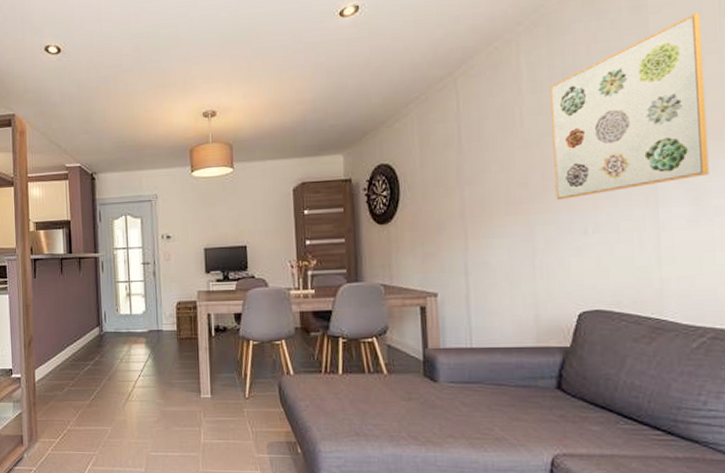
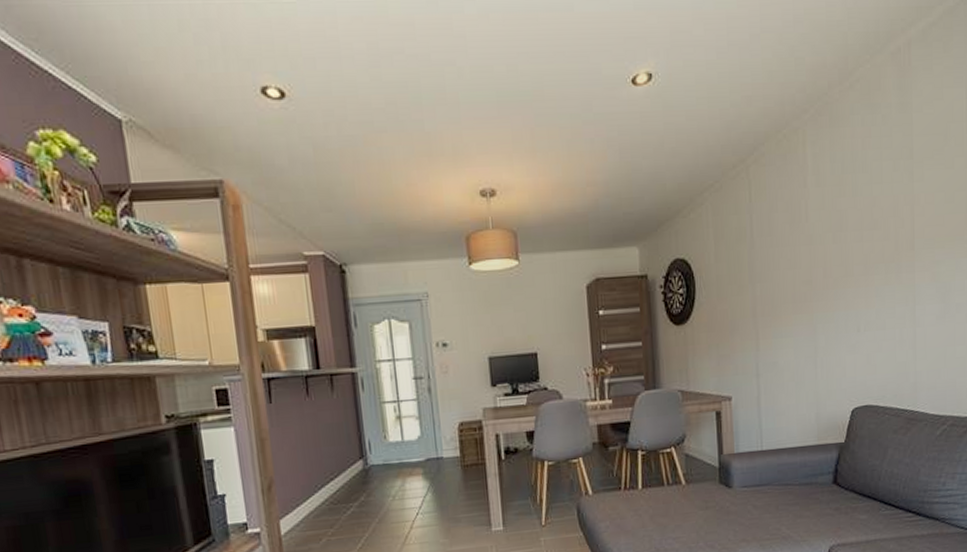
wall art: present [550,12,710,200] -> none [832,115,954,298]

